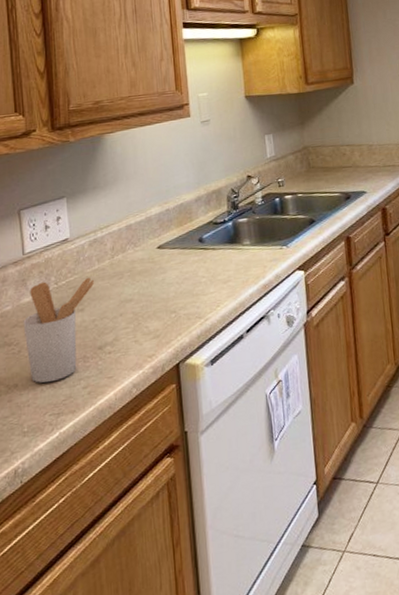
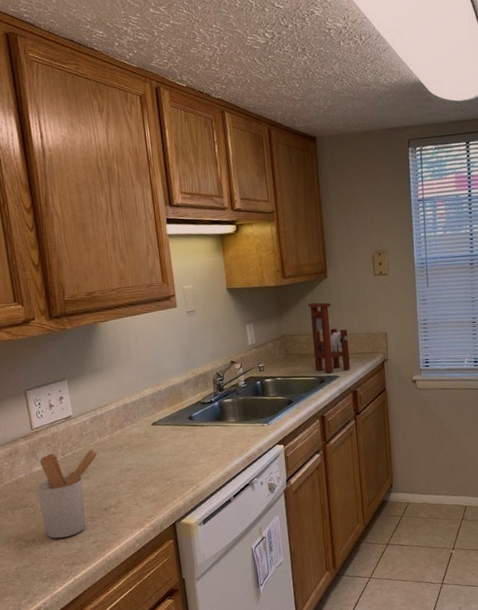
paper towel holder: none [332,110,379,189] -> present [307,302,350,374]

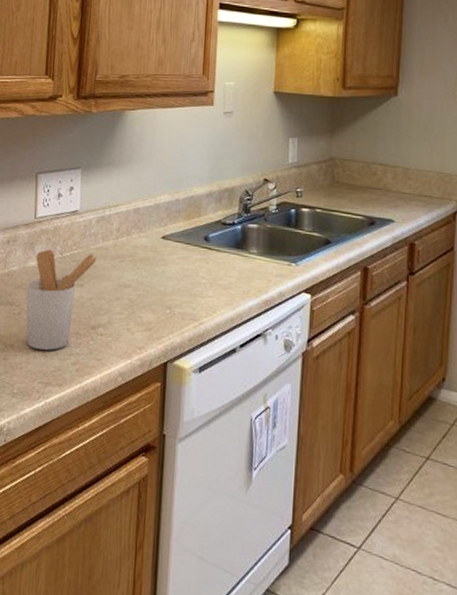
paper towel holder: present [307,302,350,374] -> none [366,124,415,215]

